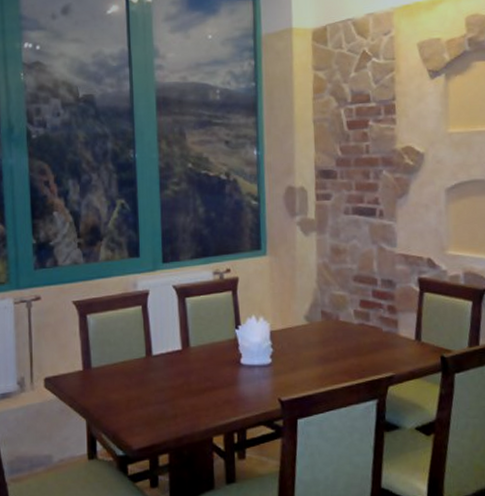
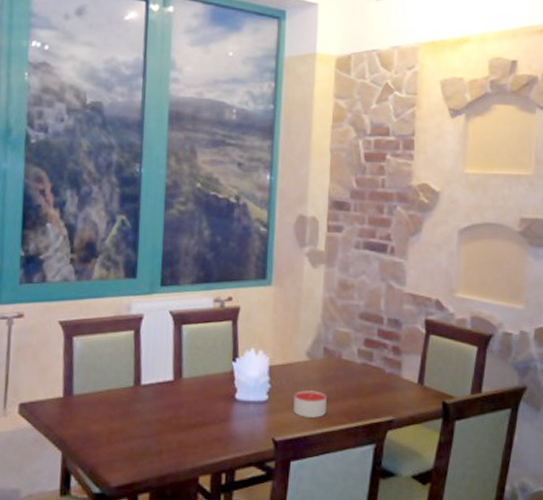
candle: none [296,352,328,378] -> present [293,390,326,418]

